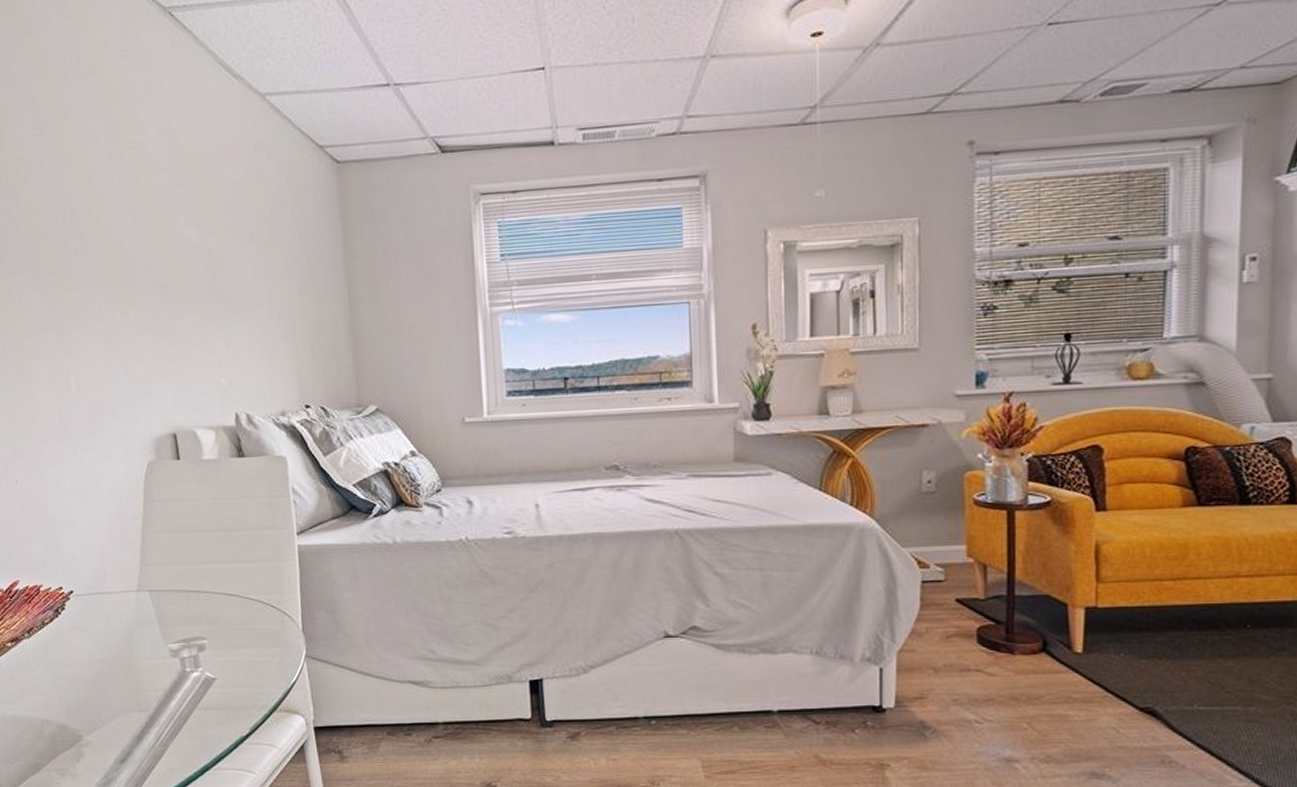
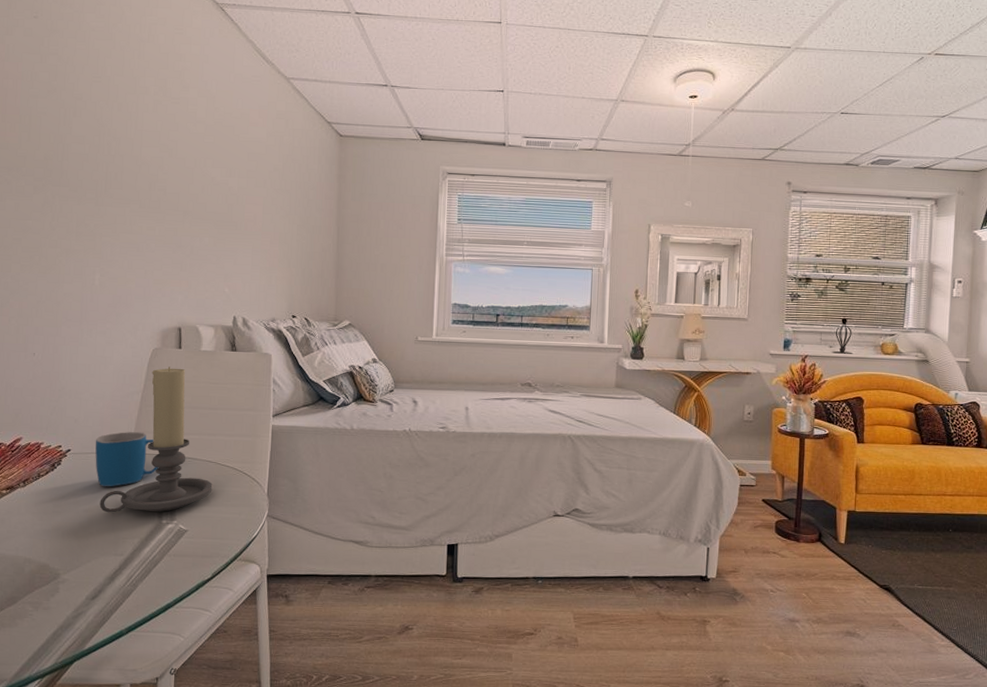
mug: none [98,564,173,633] -> present [95,431,158,487]
candle holder: none [113,483,238,663] -> present [99,366,213,513]

